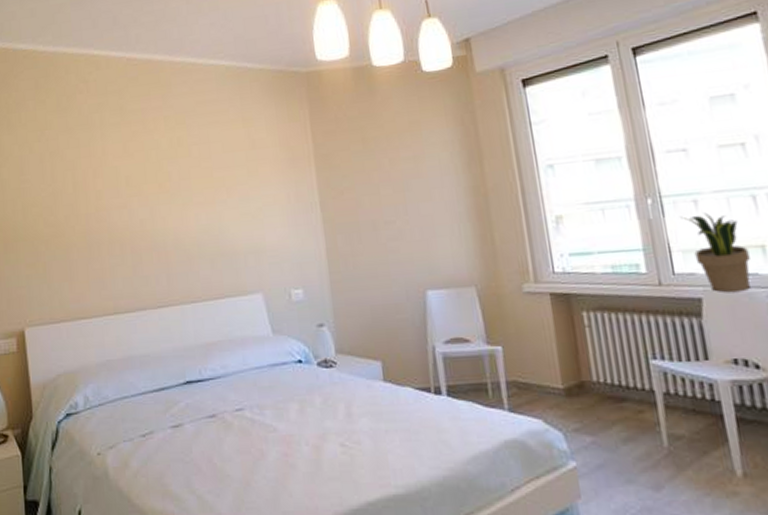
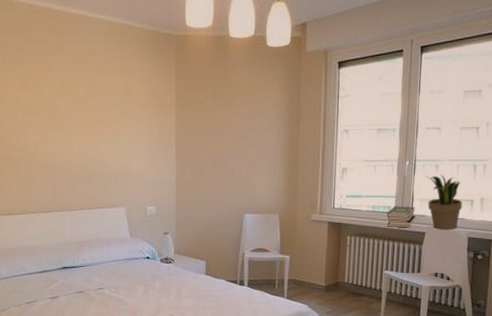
books: none [634,261,683,294] -> present [386,206,417,228]

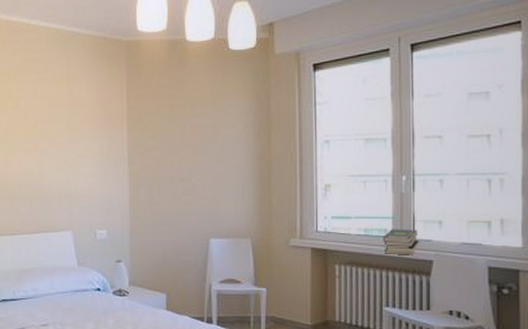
potted plant: present [425,174,462,230] -> none [427,191,477,258]

